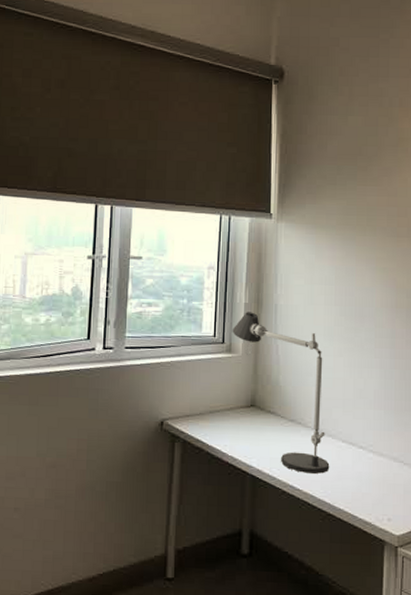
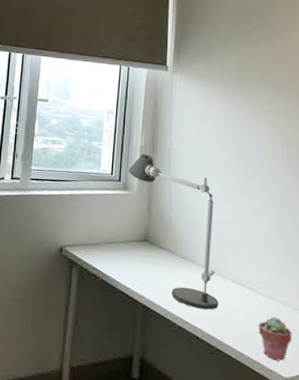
potted succulent: none [369,474,403,519] -> present [258,316,292,361]

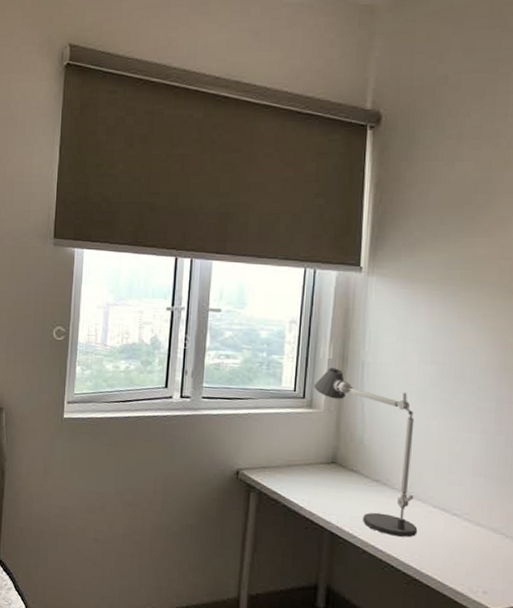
potted succulent: present [258,316,292,361] -> none [463,545,504,592]

